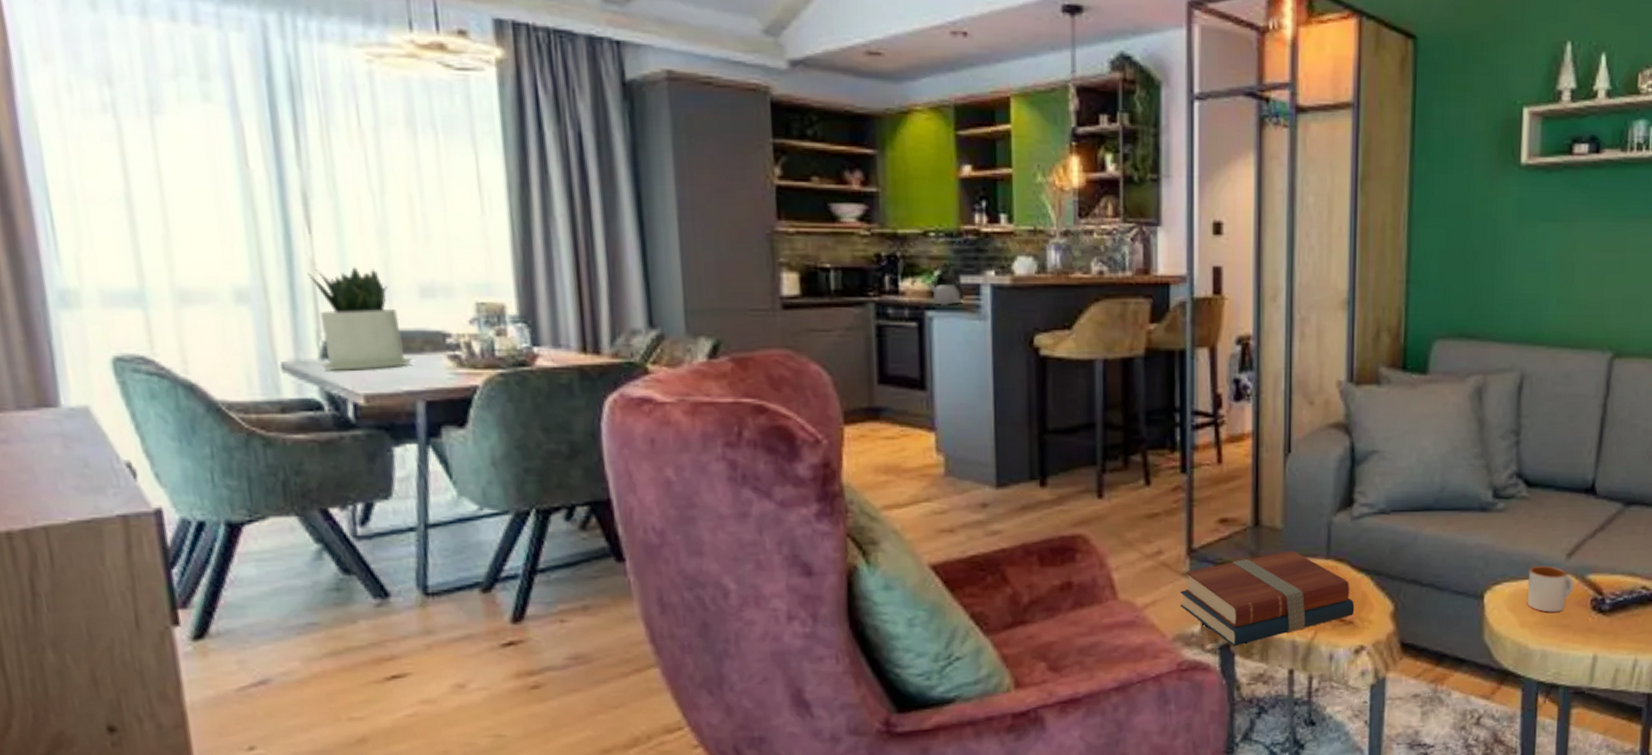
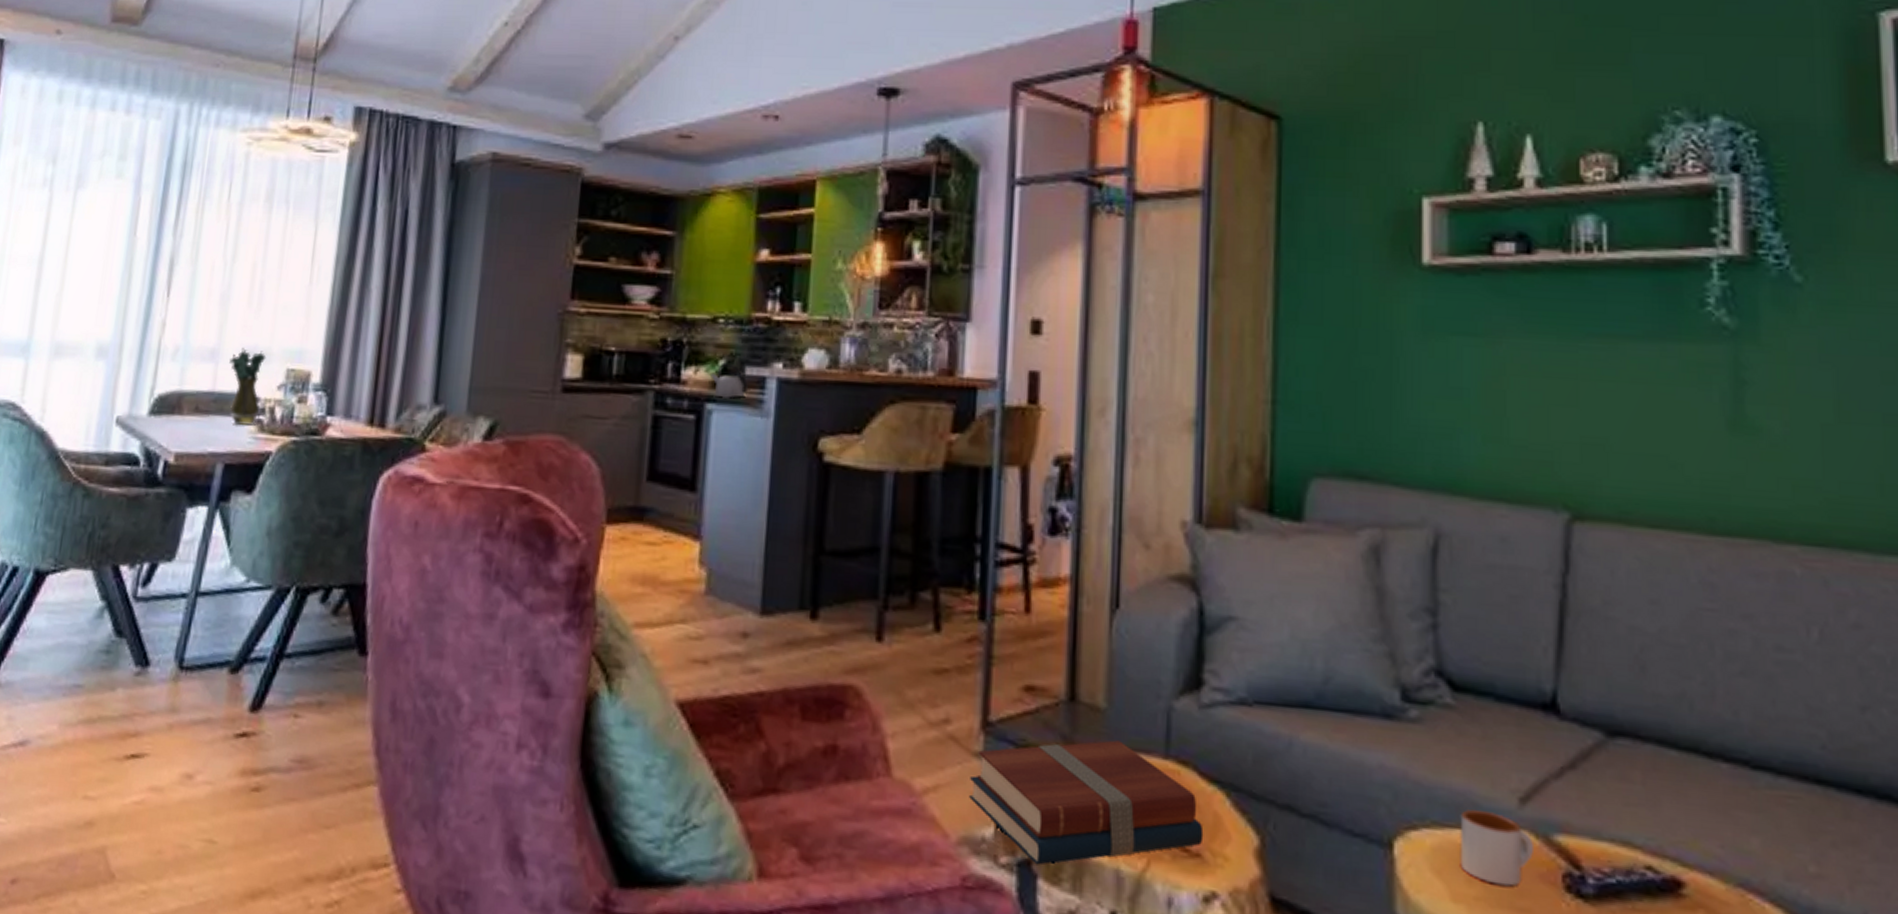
planter: present [307,267,412,370] -> none [147,329,222,430]
vase: none [405,284,455,361] -> present [229,348,266,425]

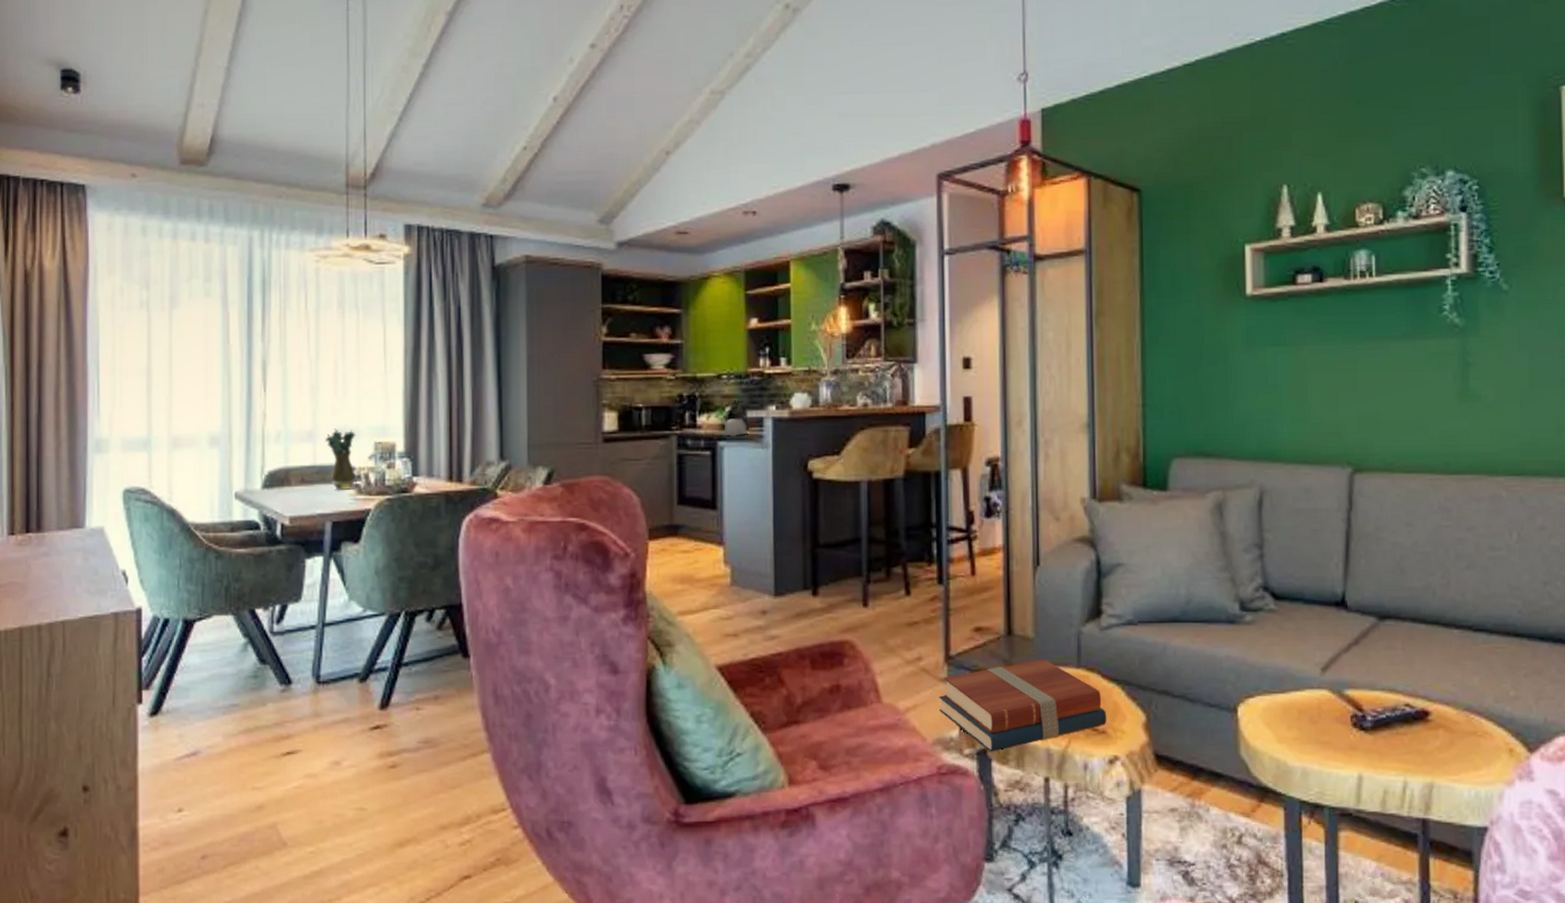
mug: present [1460,809,1533,887] -> none [1282,679,1331,728]

